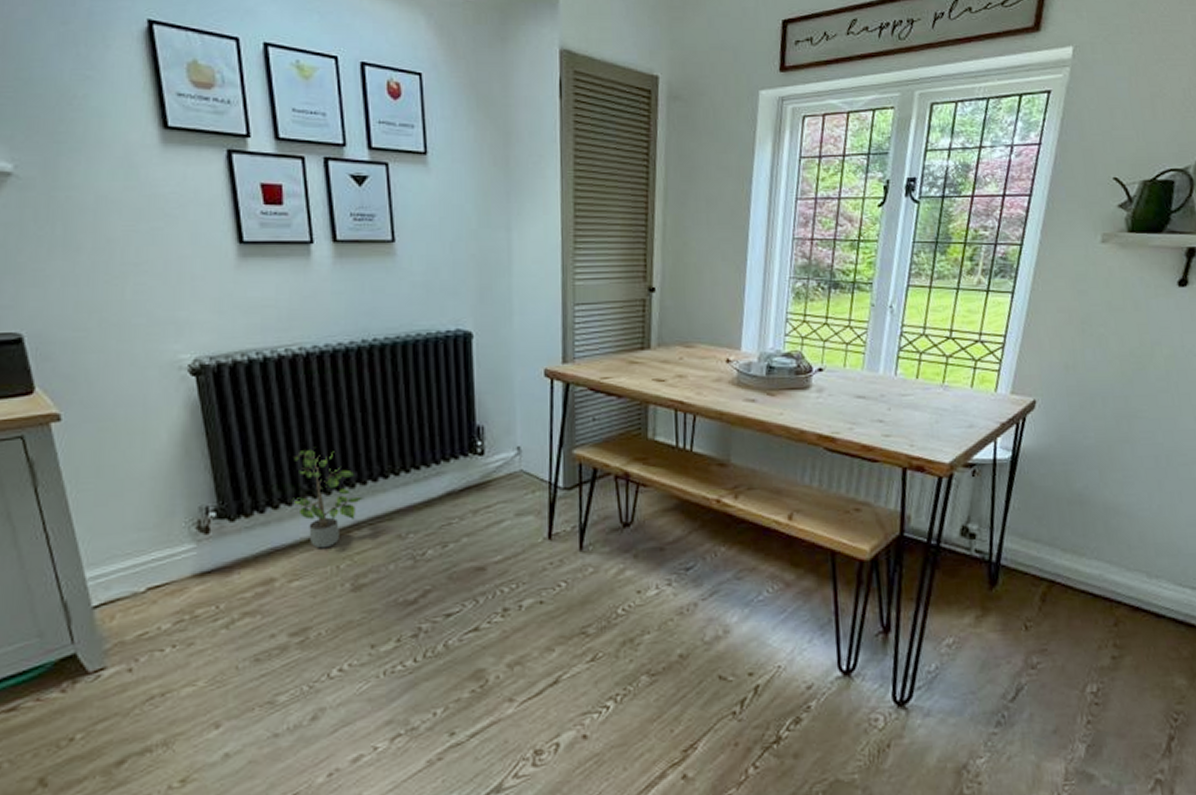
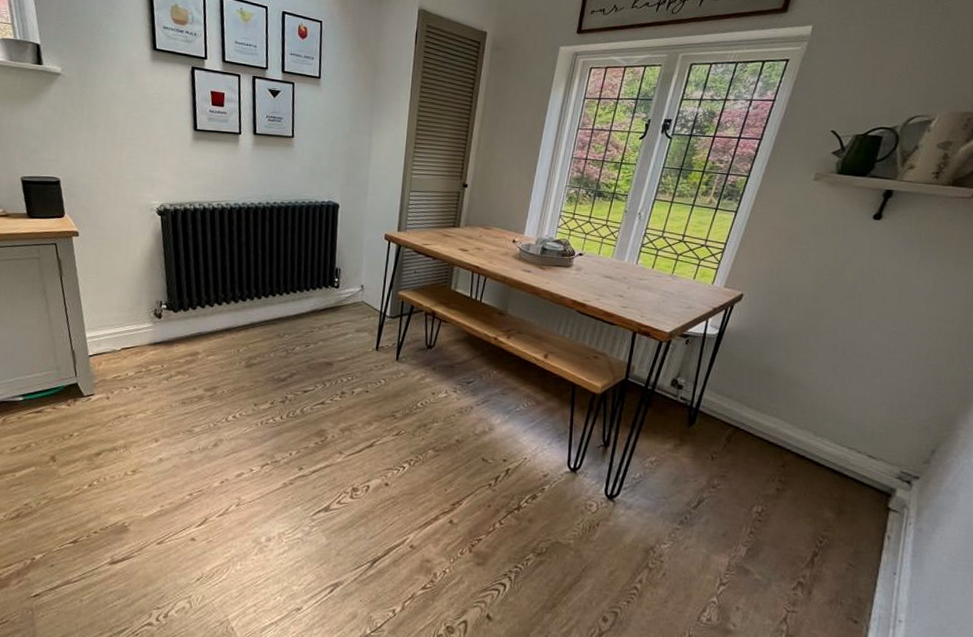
potted plant: present [291,447,364,549] -> none [213,270,259,338]

